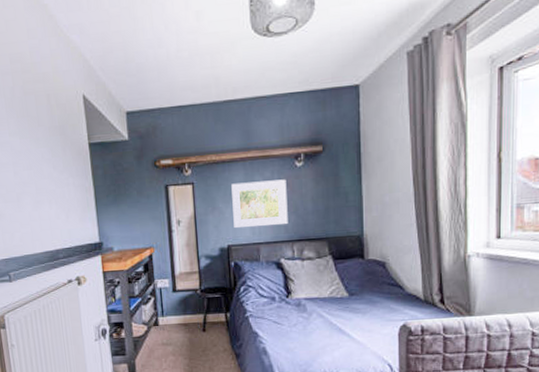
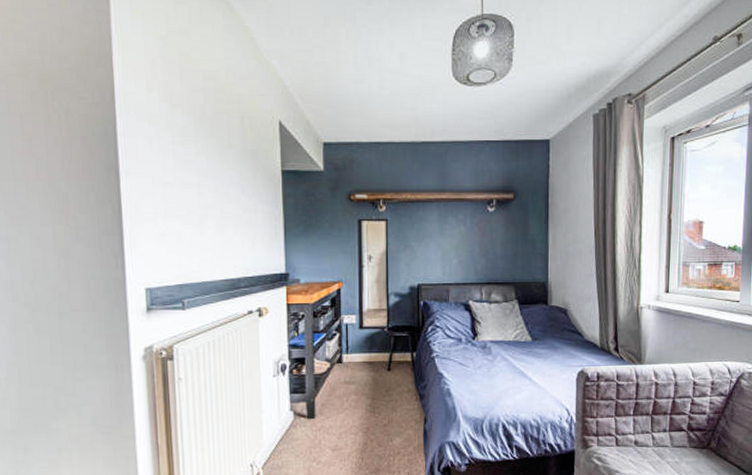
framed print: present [231,179,288,228] -> none [425,223,478,268]

